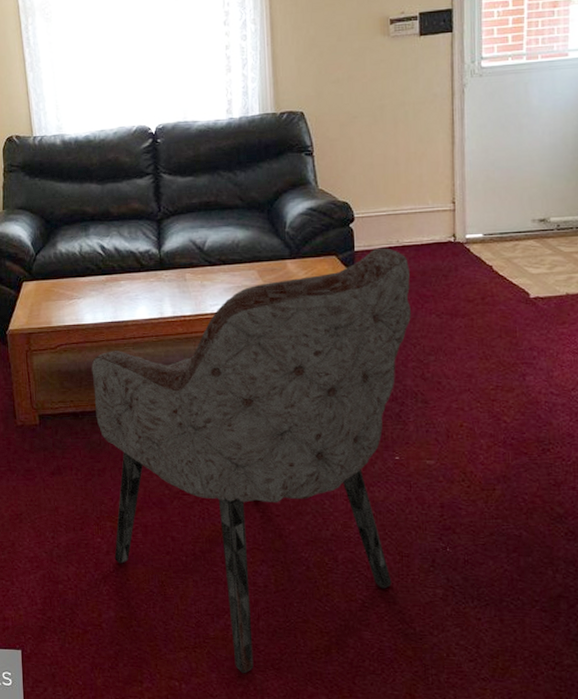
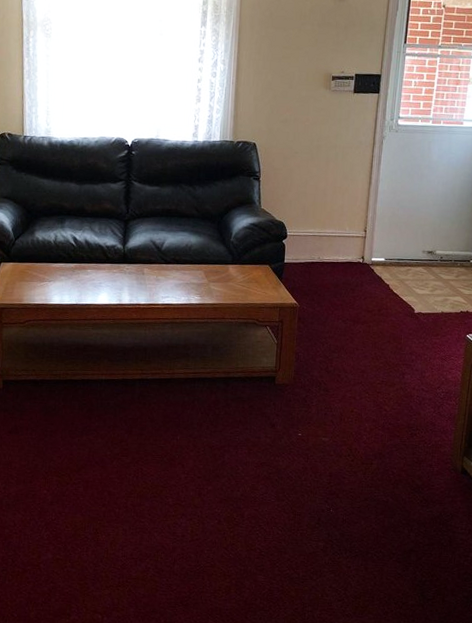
armchair: present [91,248,411,674] -> none [54,262,327,609]

